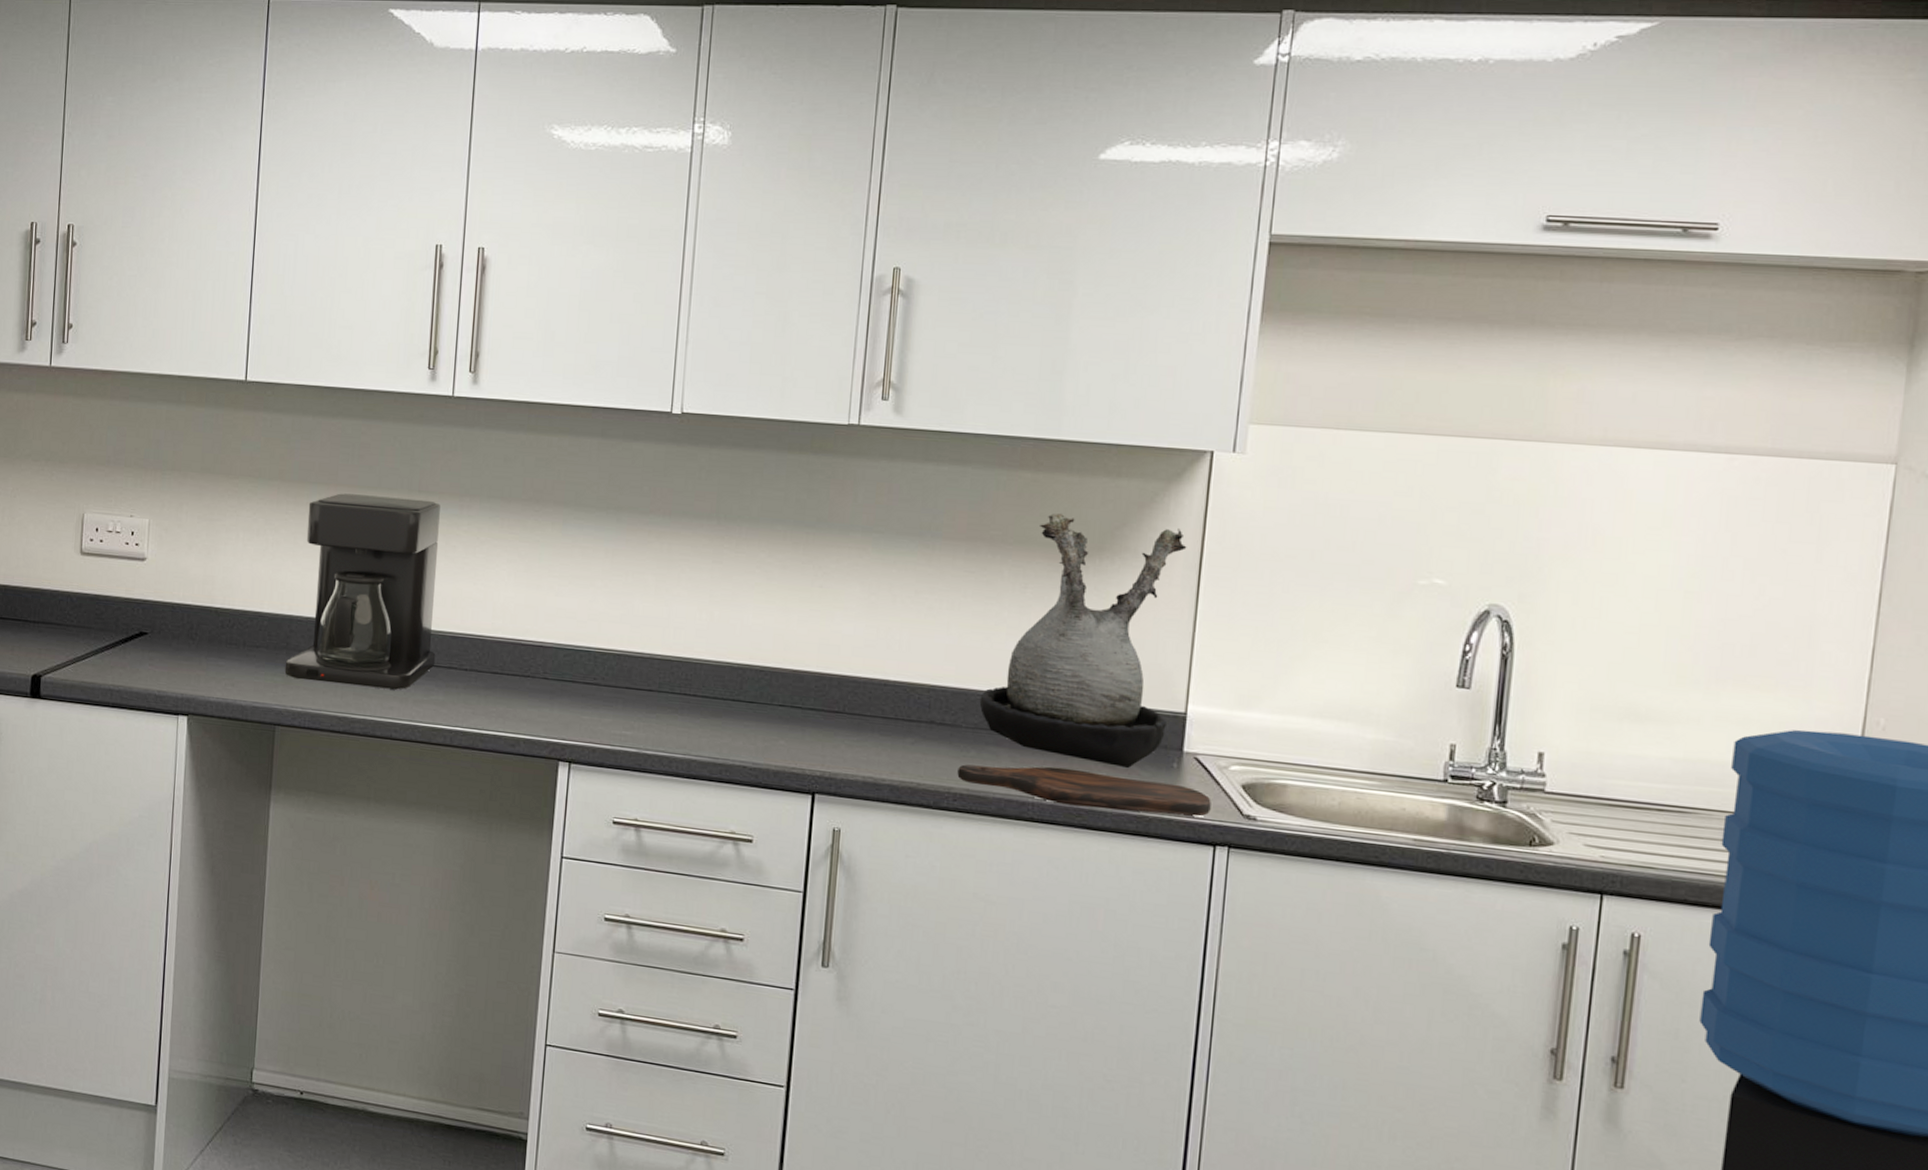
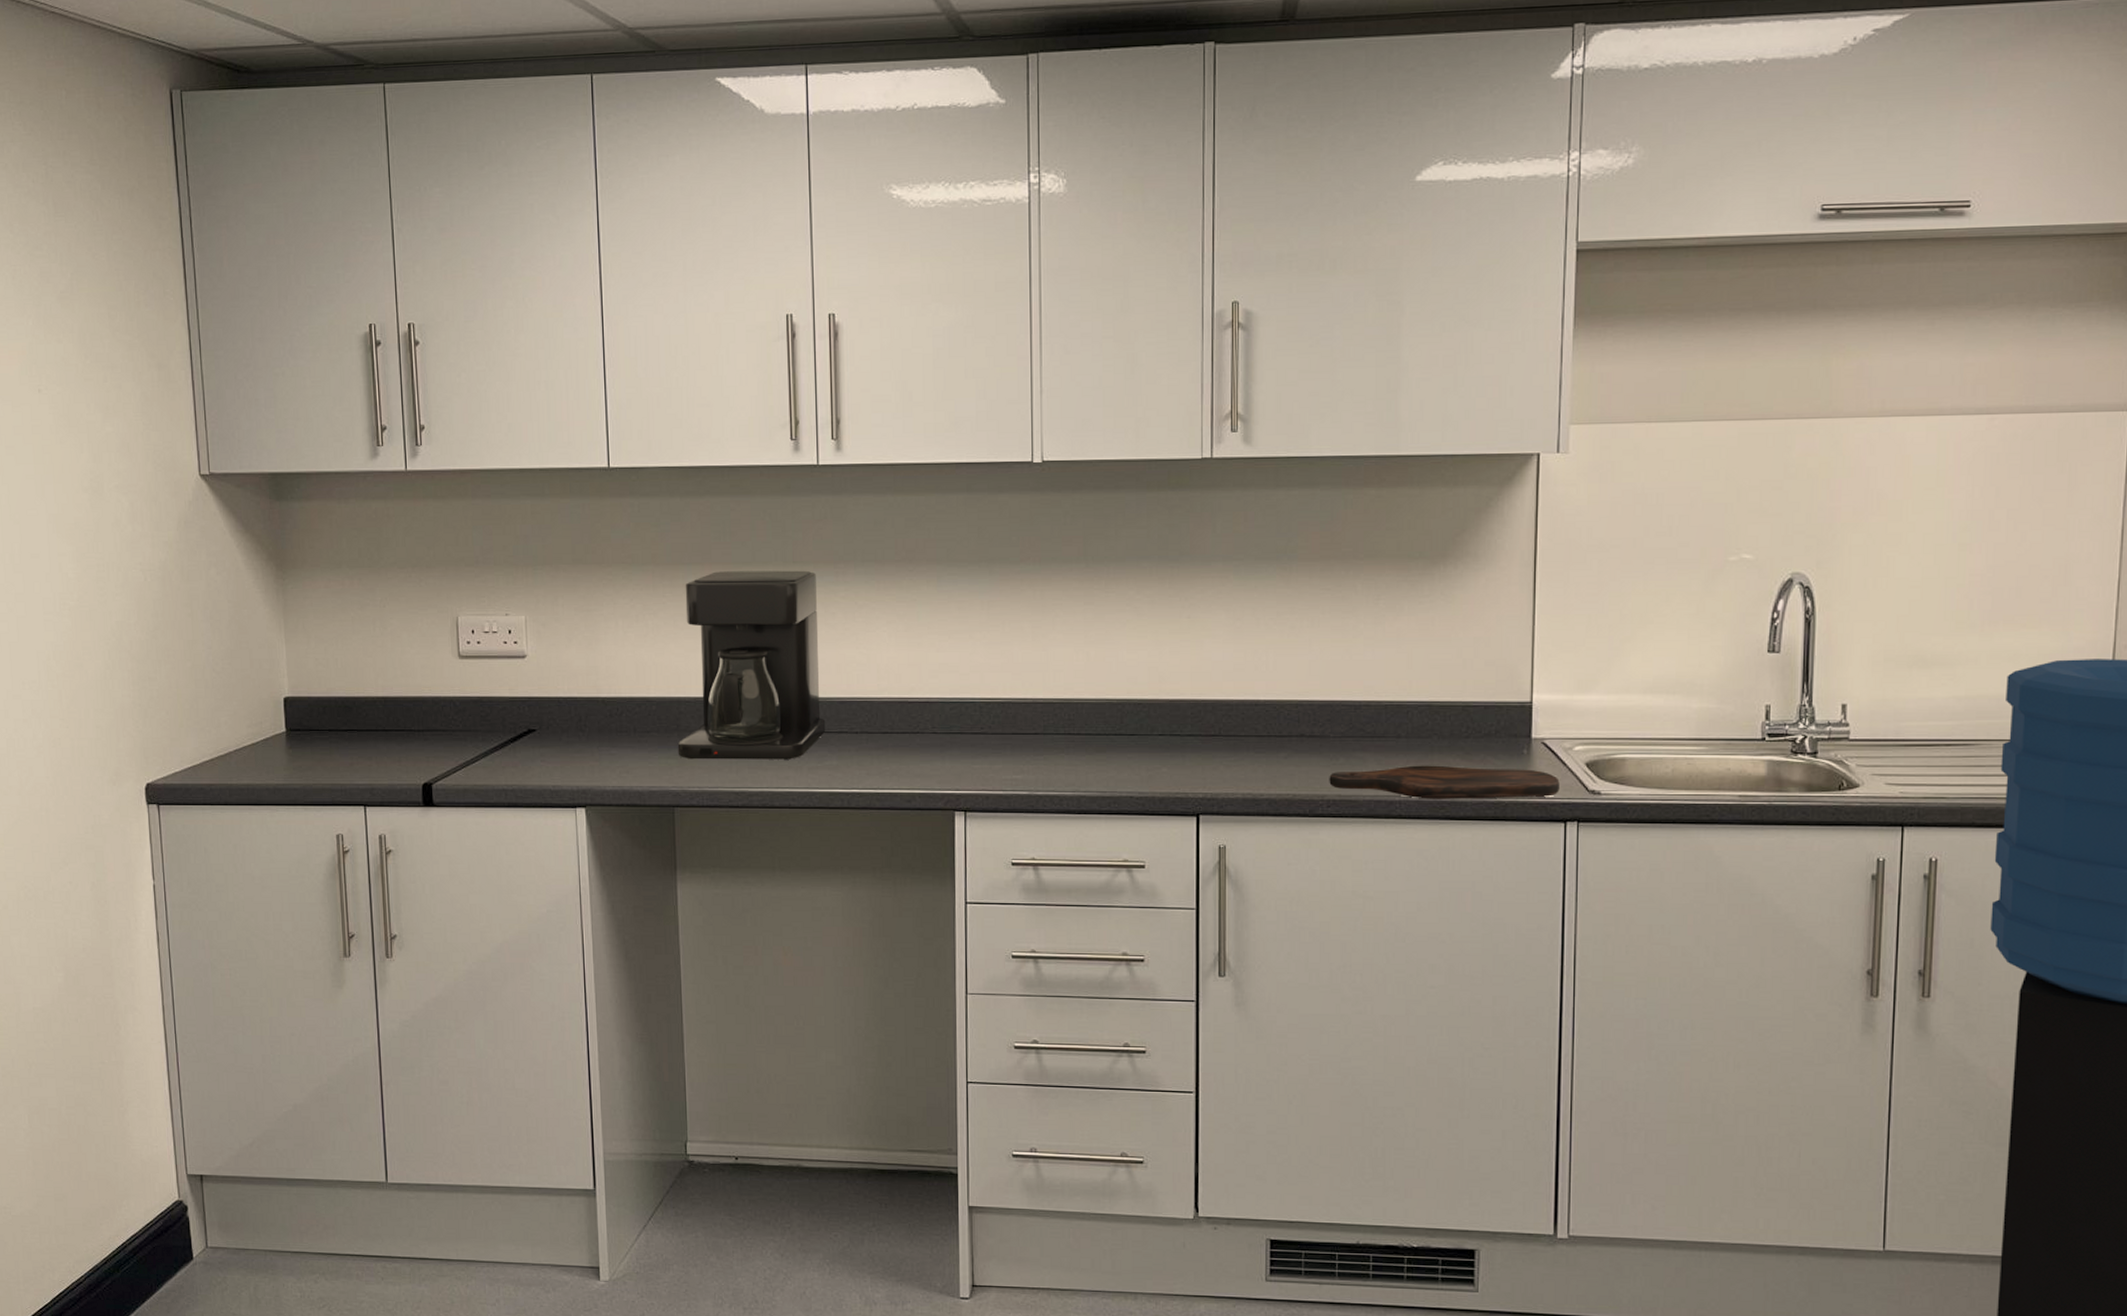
plant: present [979,512,1187,768] -> none [1344,525,1522,758]

